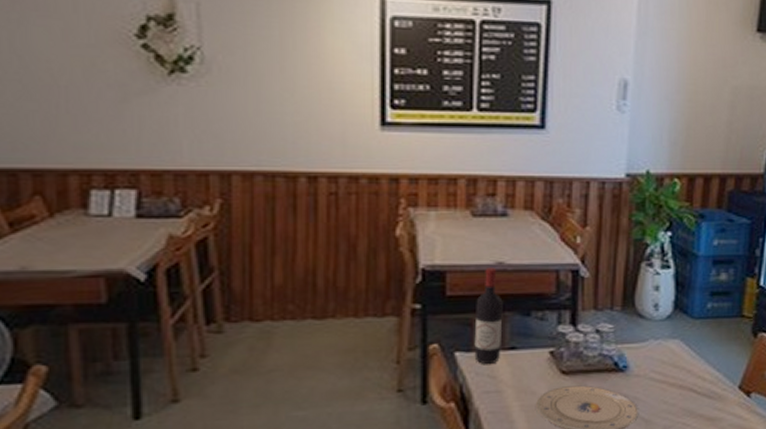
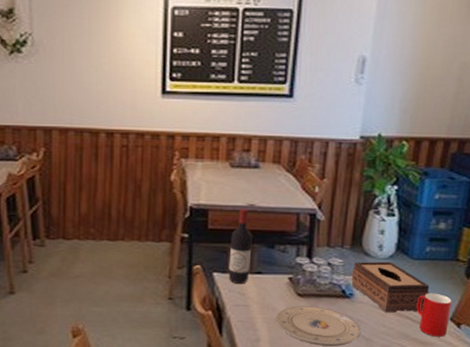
tissue box: none [624,323,714,386] -> present [351,261,430,313]
cup: none [700,357,739,411] -> present [416,293,452,337]

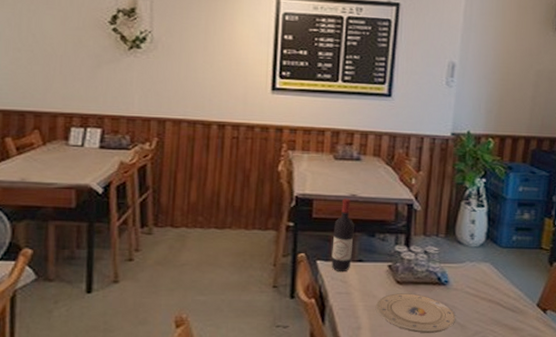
tissue box: present [351,261,430,313] -> none [446,249,517,299]
cup: present [416,293,452,337] -> none [506,280,538,323]

